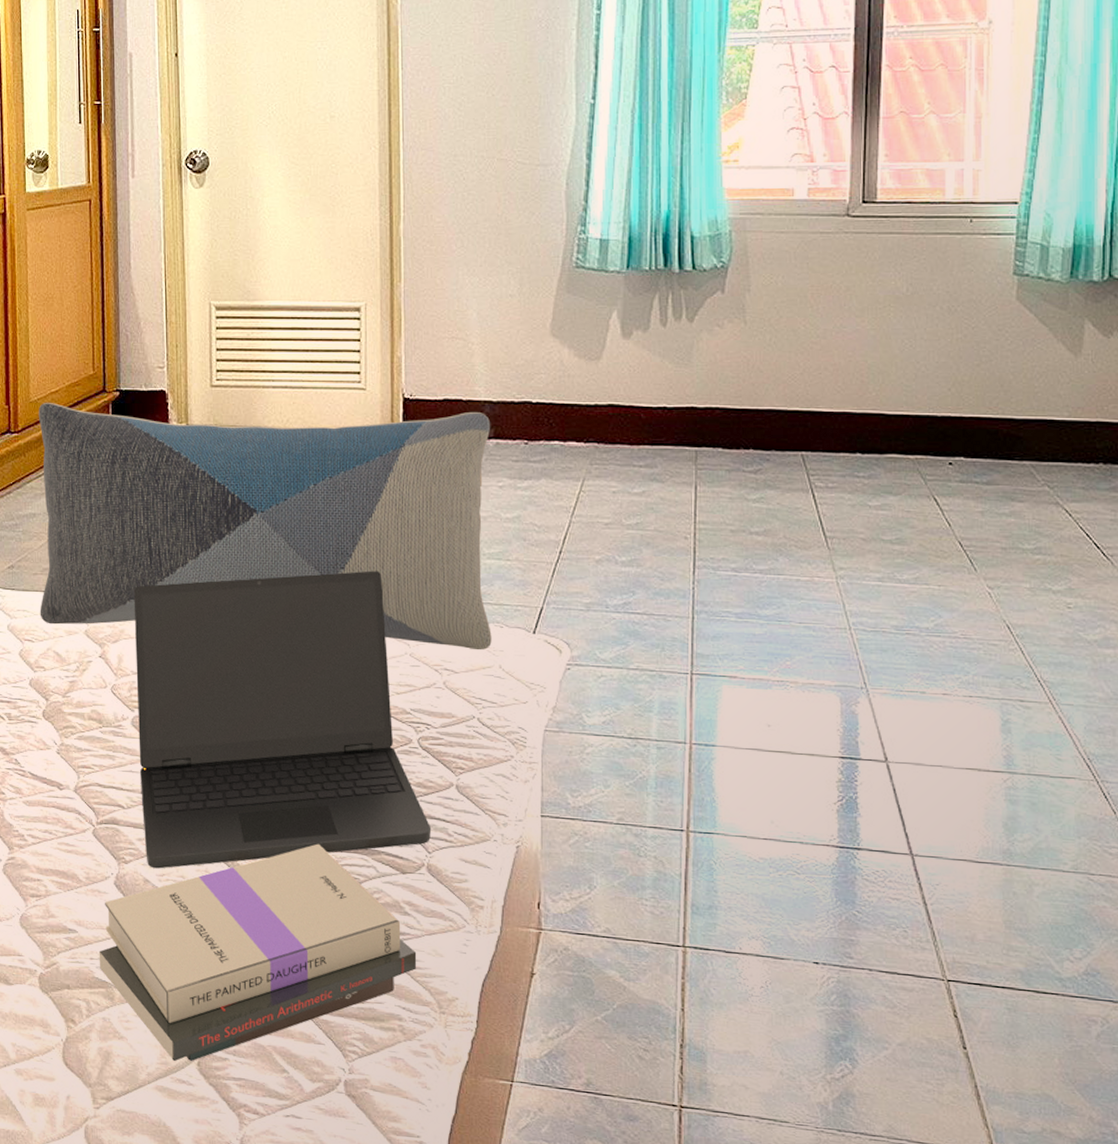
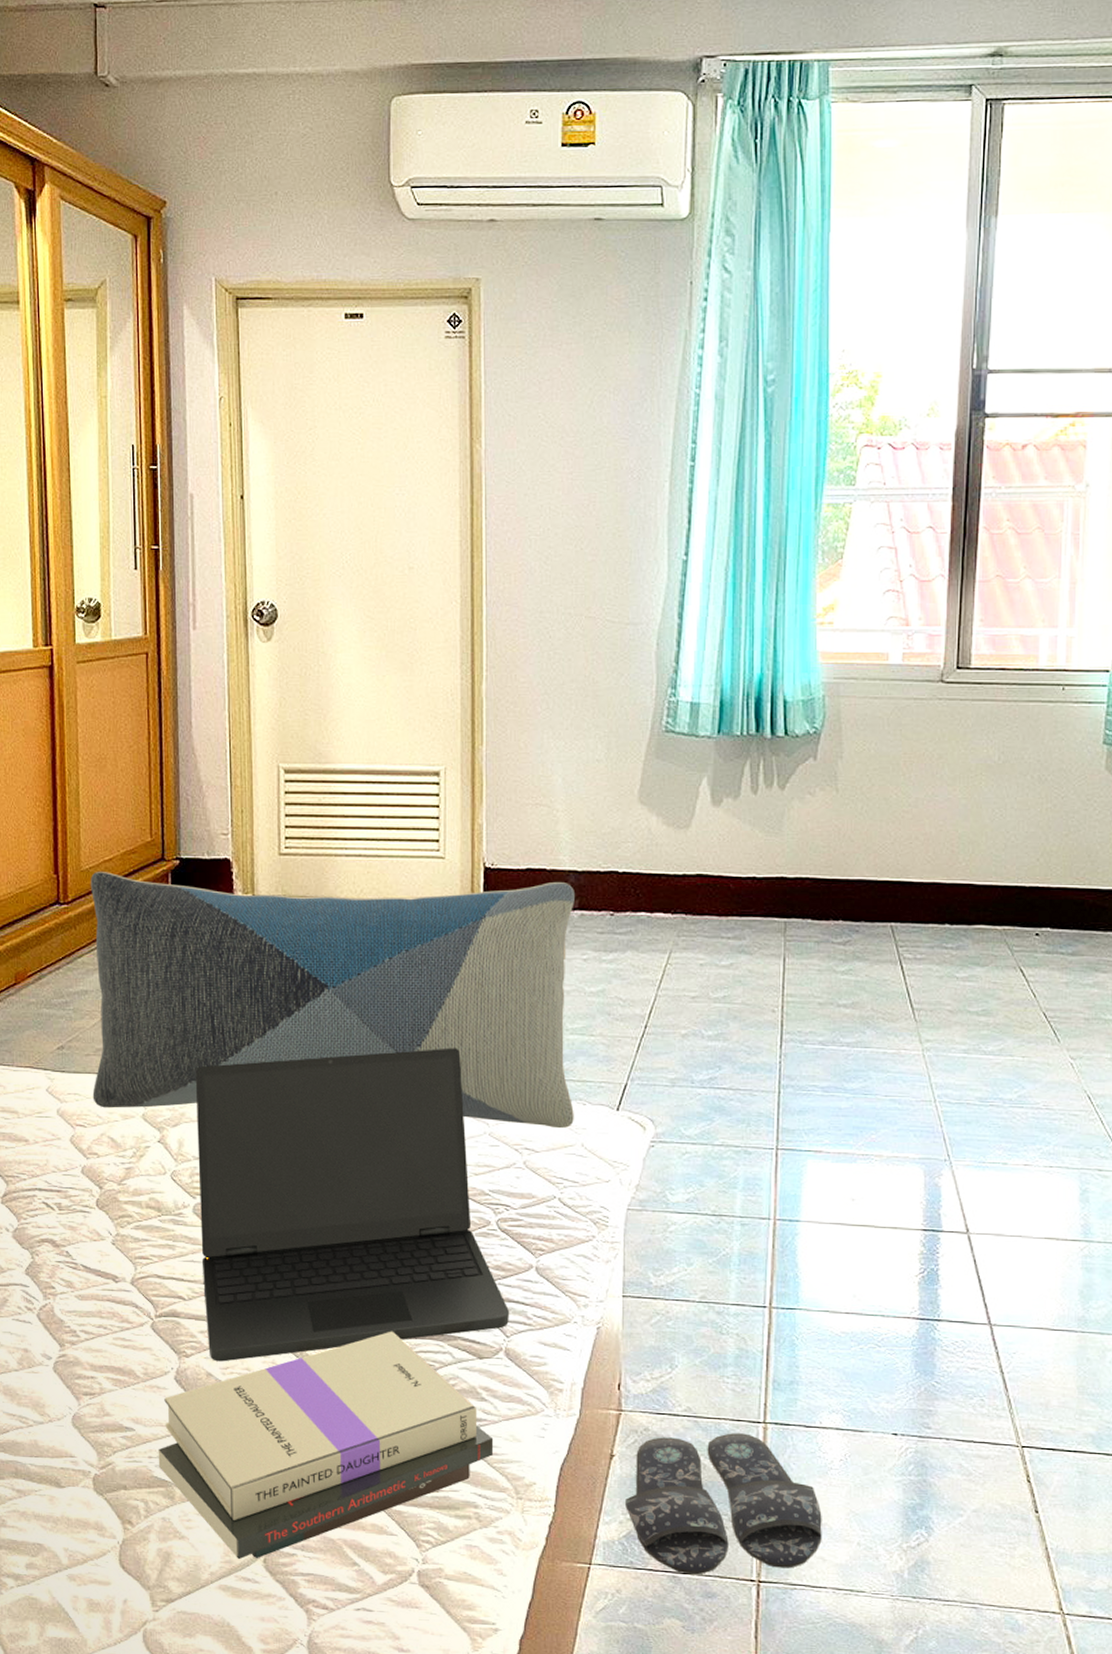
slippers: none [546,955,744,1097] -> present [625,1433,822,1575]

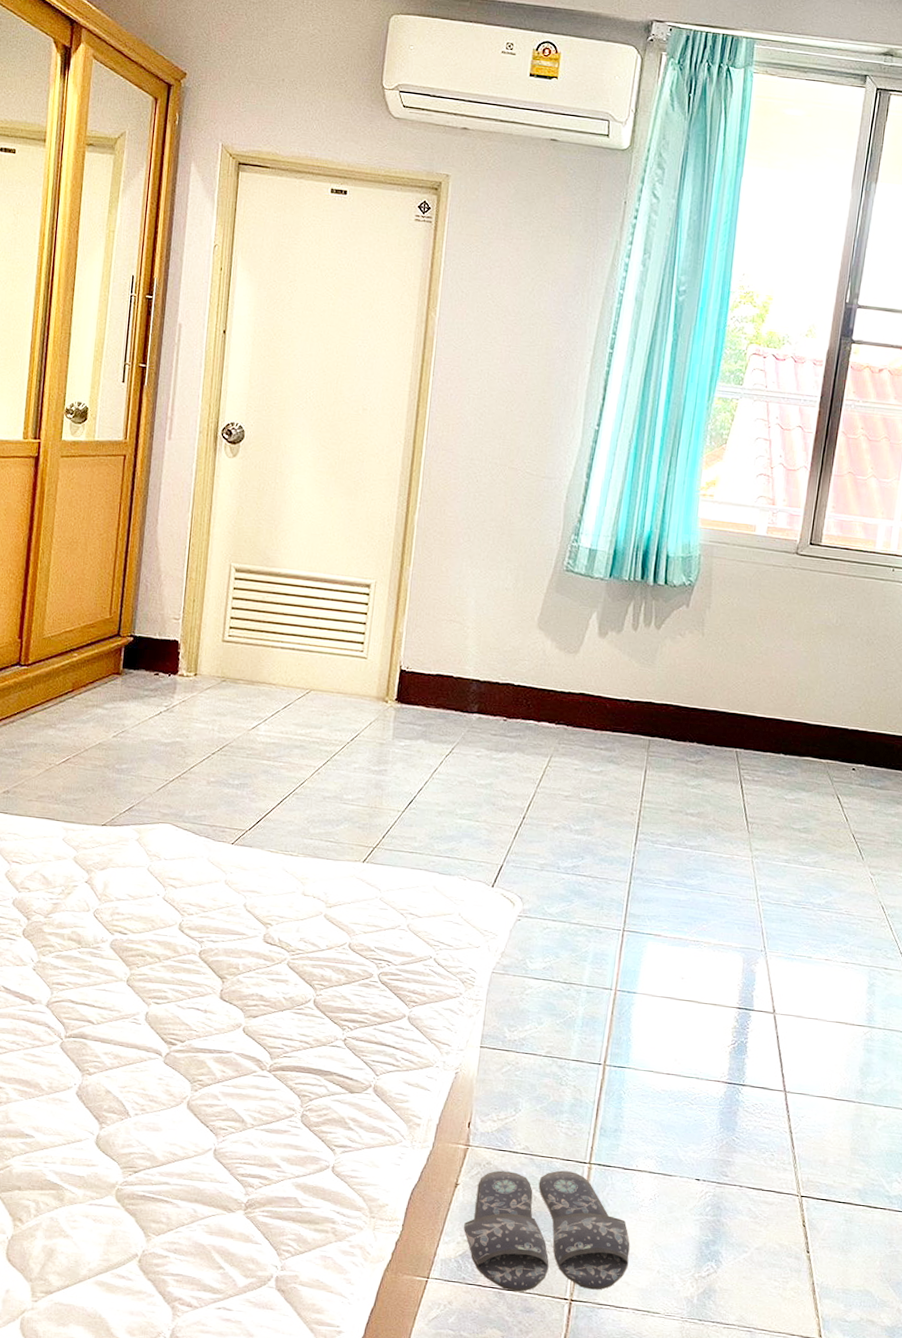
pillow: present [90,872,574,1129] -> none [30,640,475,899]
books: present [158,1331,494,1559] -> none [52,1063,356,1258]
laptop: present [195,1048,510,1362] -> none [110,818,382,1081]

